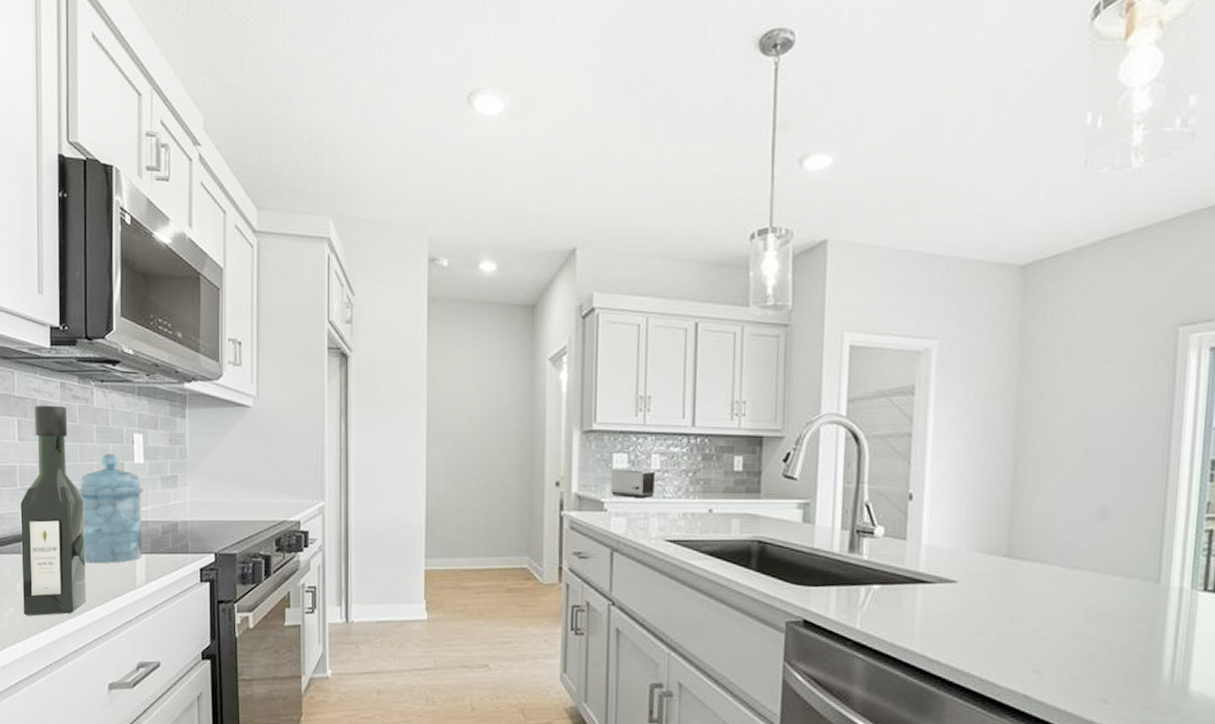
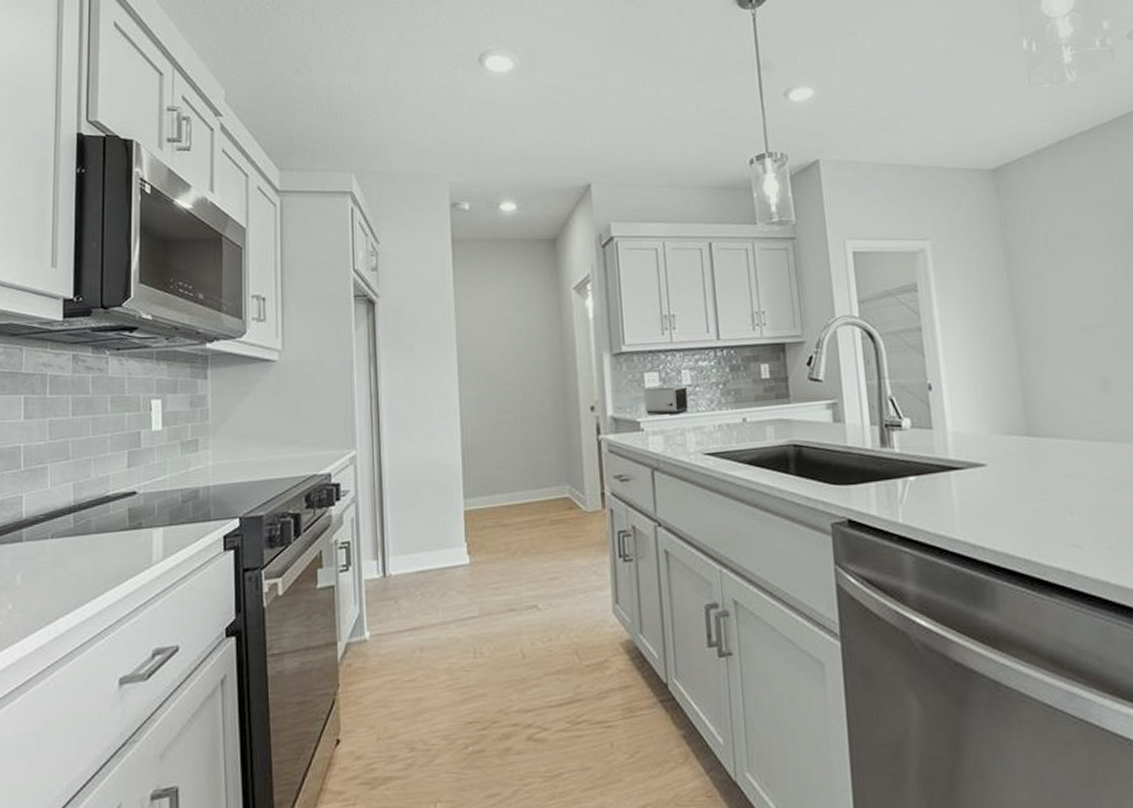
bottle: present [20,405,86,617] -> none [22,378,96,612]
canister: present [77,454,144,564] -> none [88,423,162,544]

